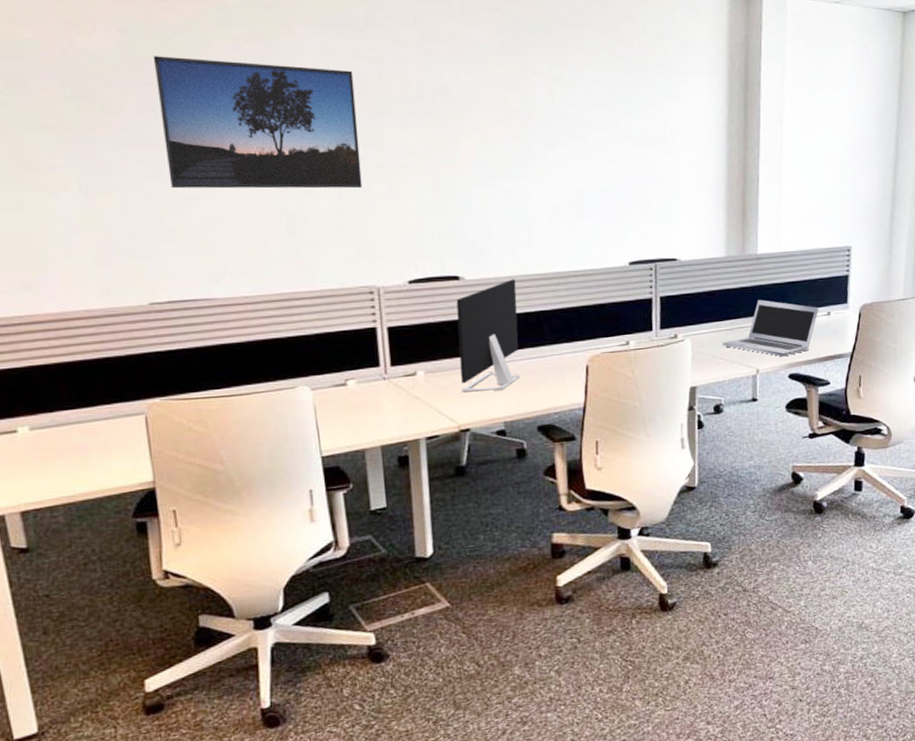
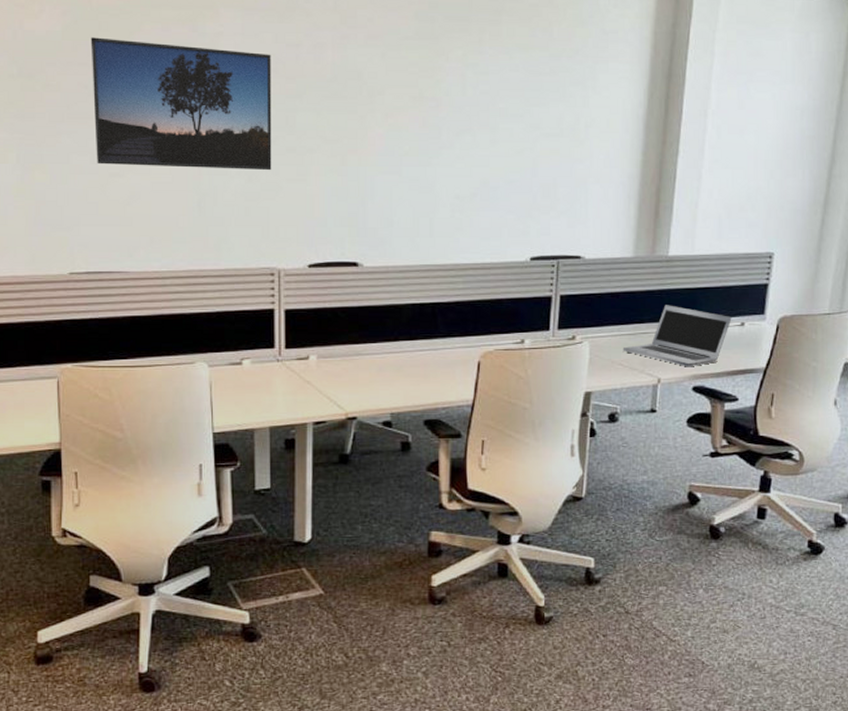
monitor: present [456,279,521,392] -> none [351,268,413,380]

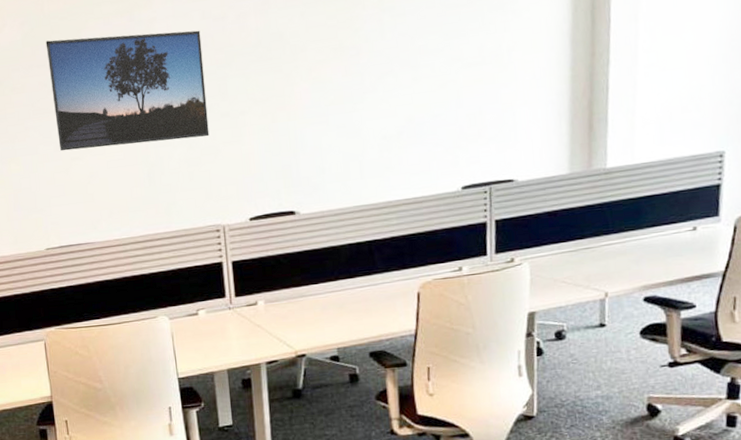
laptop: present [622,305,732,367] -> none [564,217,682,278]

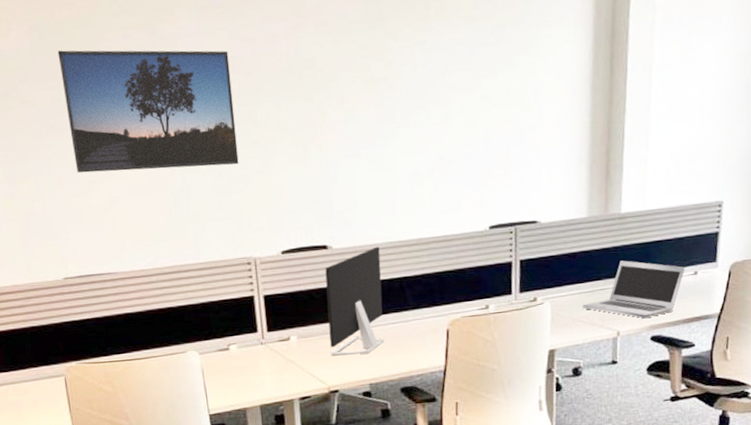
monitor: none [292,210,353,320] -> present [325,246,385,355]
laptop: none [564,217,682,278] -> present [582,260,685,319]

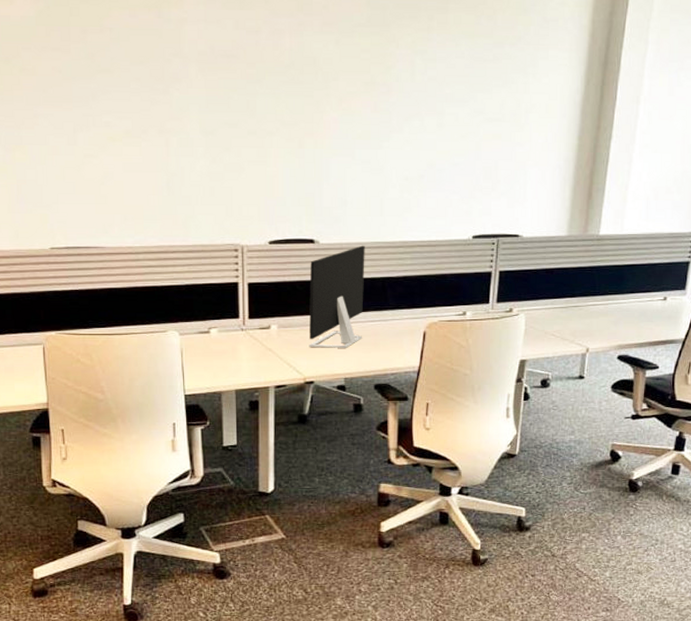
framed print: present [57,50,239,173] -> none [63,23,234,153]
laptop: present [582,260,685,319] -> none [555,280,656,338]

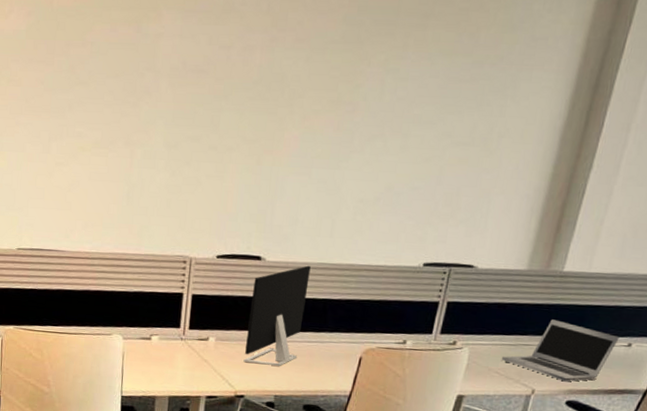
laptop: none [555,280,656,338] -> present [501,319,620,382]

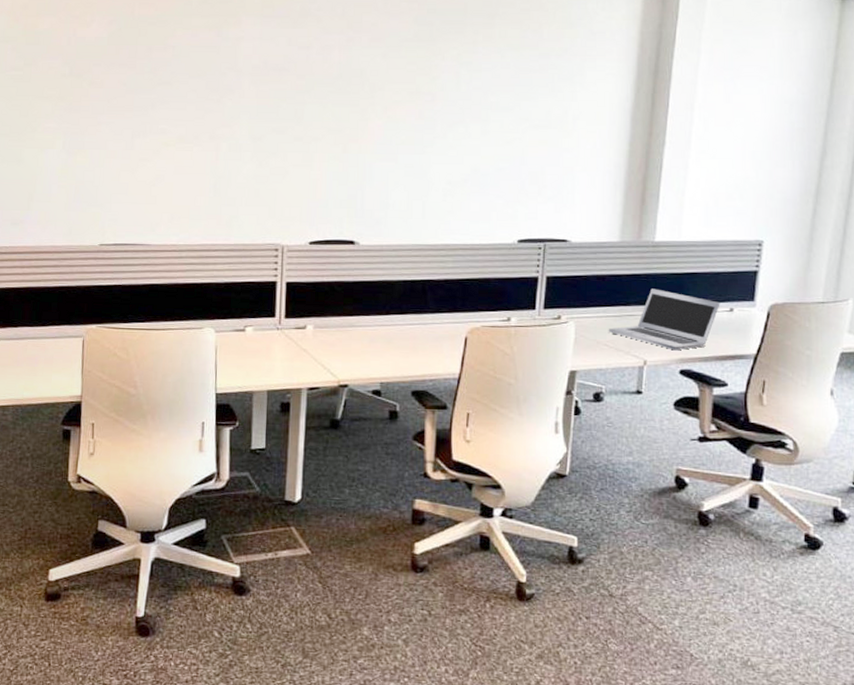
monitor: present [243,265,311,366] -> none [344,247,406,351]

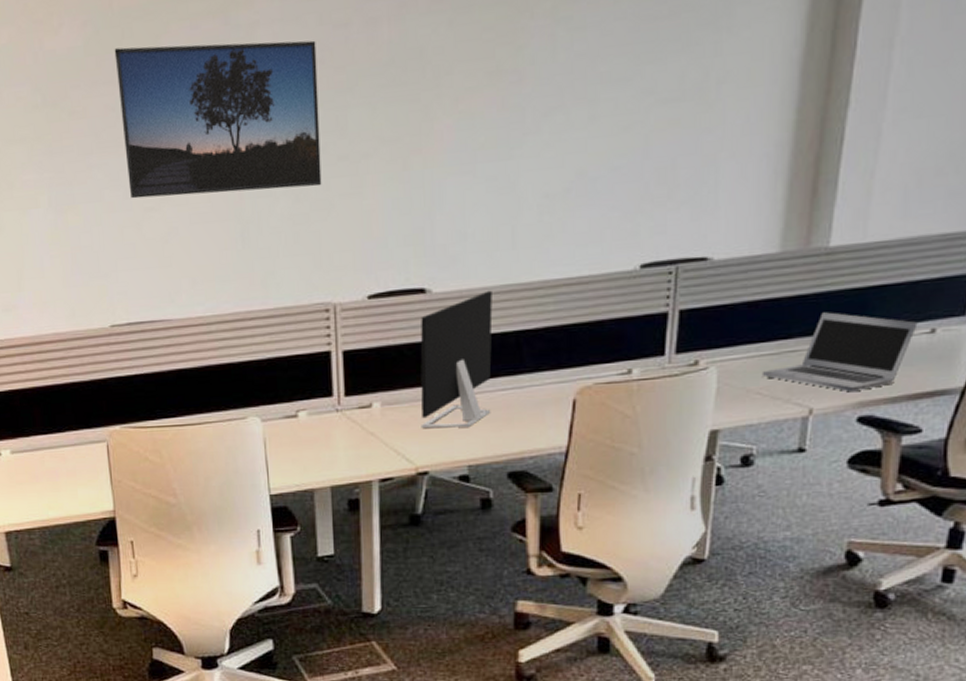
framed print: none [129,42,285,157] -> present [114,40,322,199]
monitor: none [344,247,406,351] -> present [420,290,493,428]

